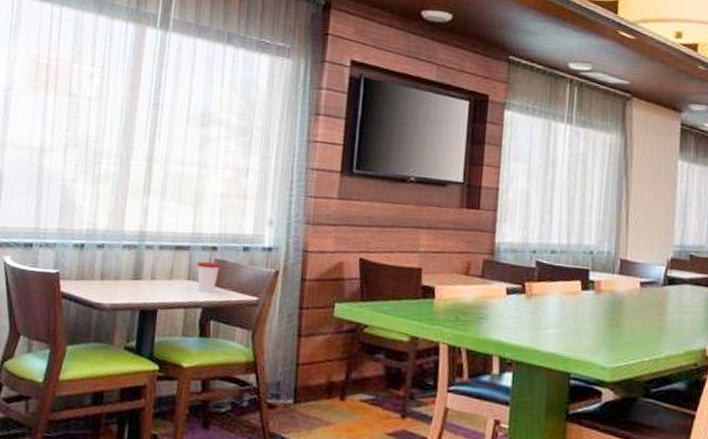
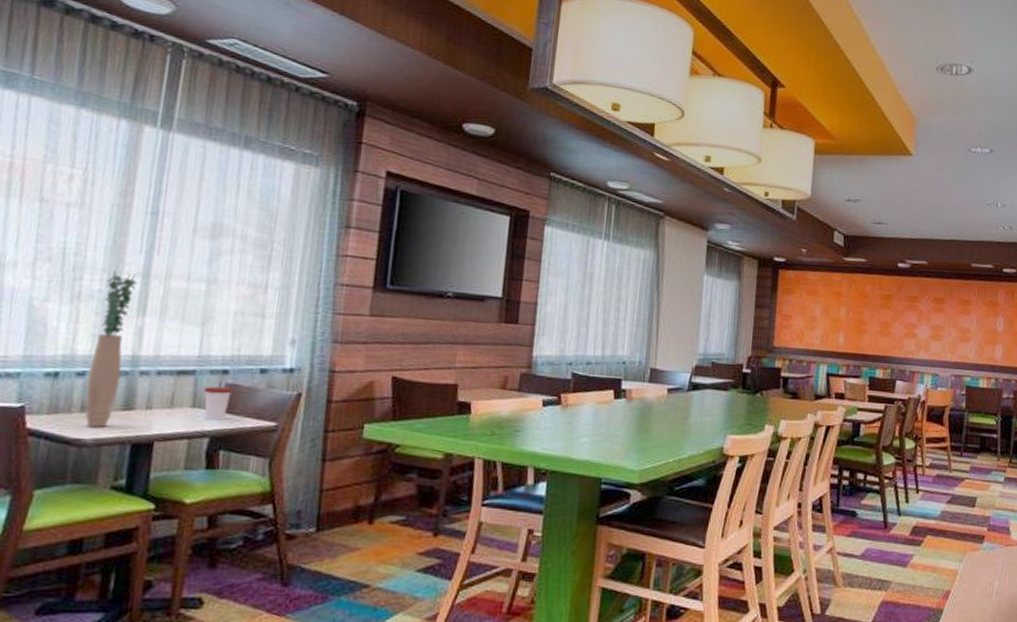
vase: none [104,154,143,294] -> present [85,269,137,428]

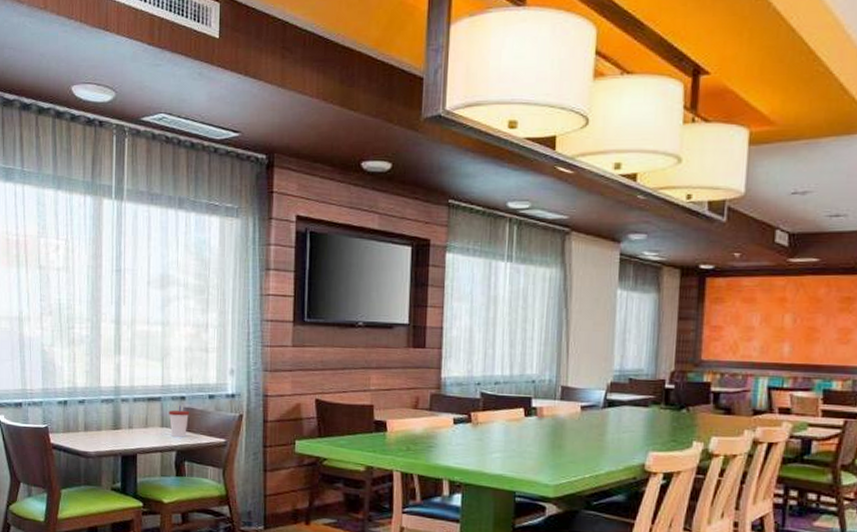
vase: present [85,269,137,428] -> none [86,318,112,443]

